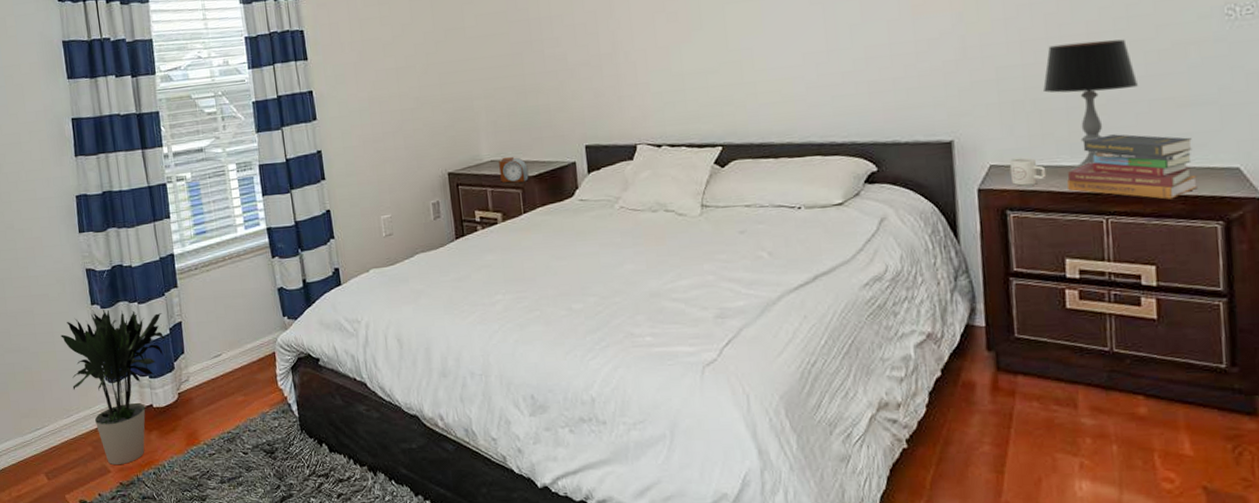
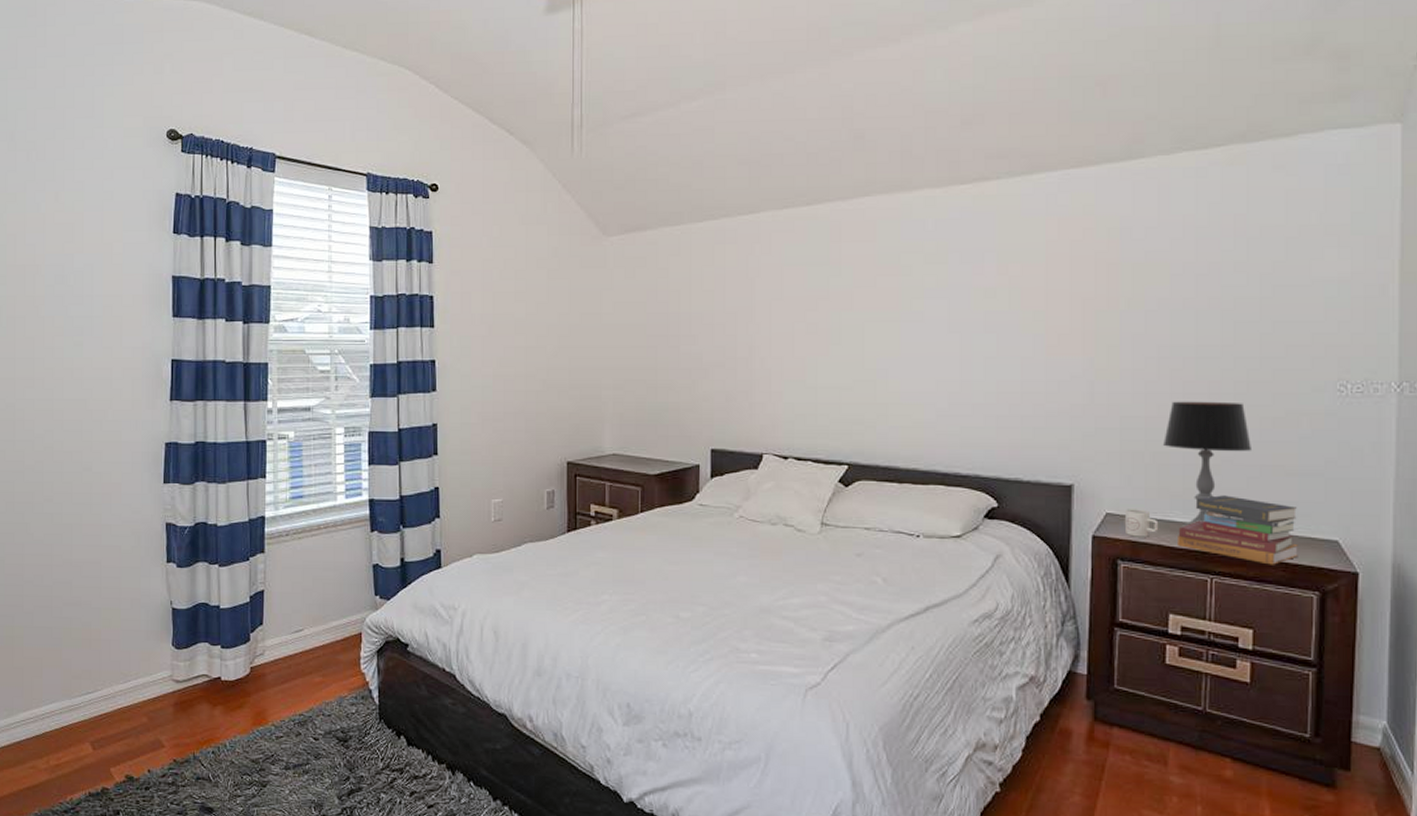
potted plant: present [60,309,165,465] -> none [128,568,245,740]
alarm clock: present [499,156,529,183] -> none [621,452,650,480]

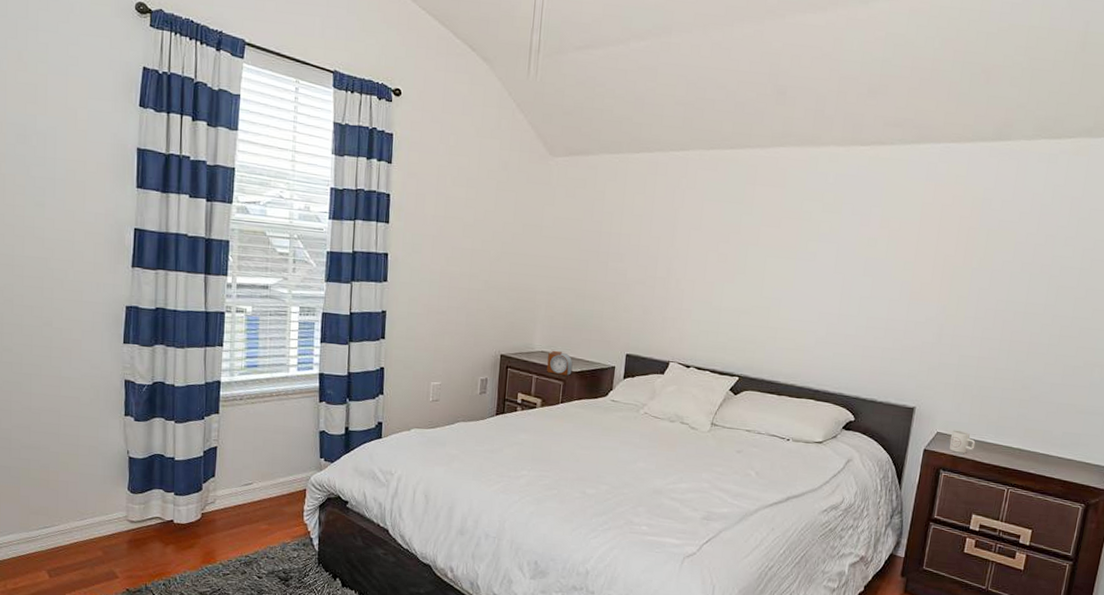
alarm clock: none [621,452,650,480] -> present [547,350,573,376]
table lamp: present [1162,401,1251,527] -> none [988,346,1055,448]
books: present [1178,495,1298,565] -> none [987,424,1079,482]

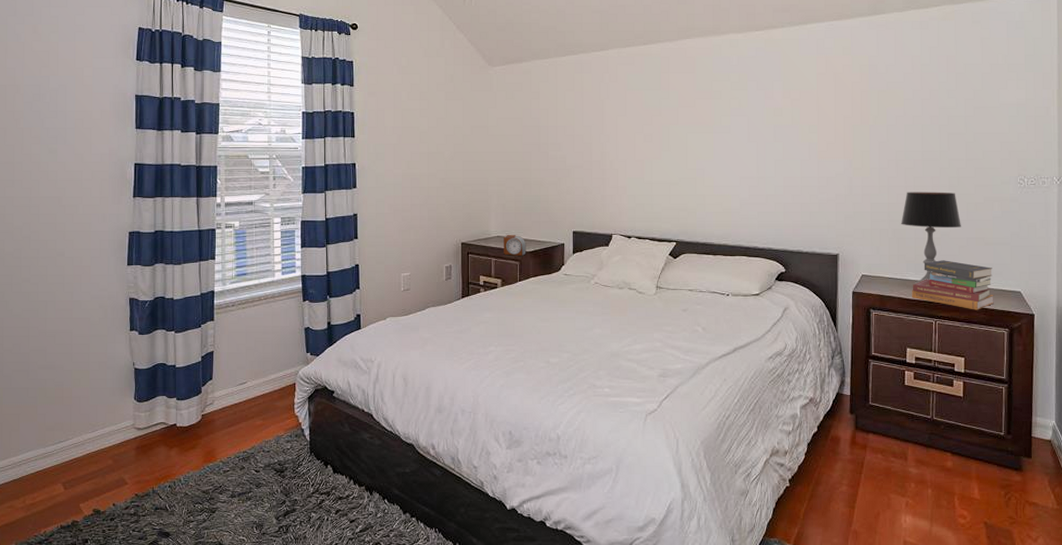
mug: present [949,430,976,453] -> none [875,271,899,292]
books: none [987,424,1079,482] -> present [912,260,994,310]
table lamp: none [988,346,1055,448] -> present [900,192,961,284]

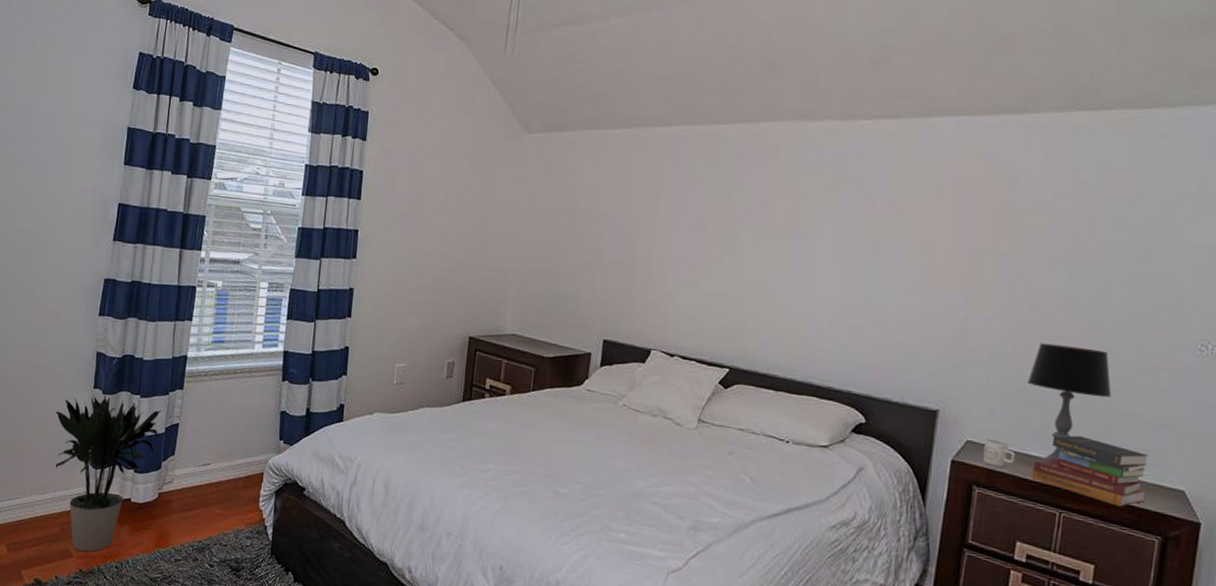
potted plant: none [96,335,197,478] -> present [55,394,163,552]
alarm clock: present [504,234,526,256] -> none [517,333,546,361]
mug: none [875,271,899,292] -> present [982,438,1016,467]

